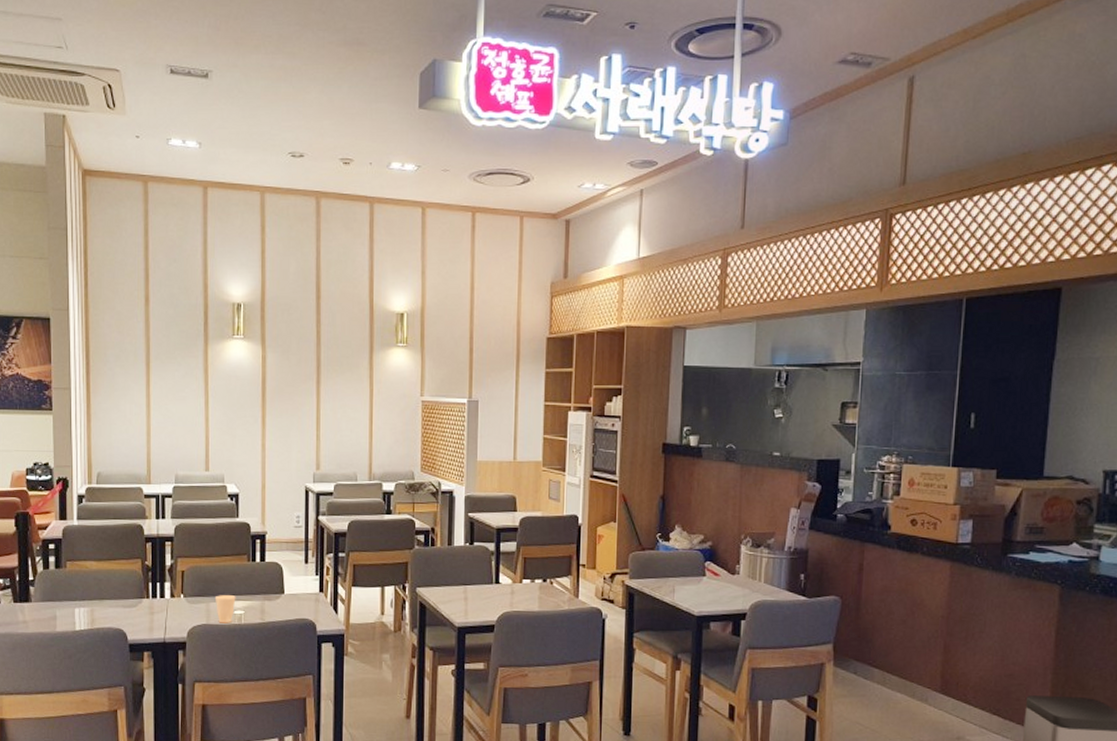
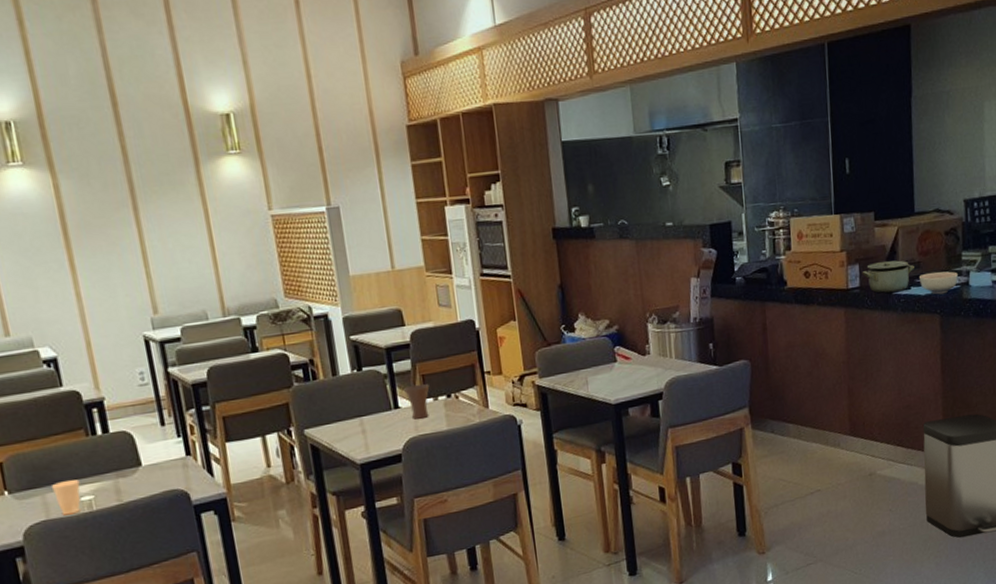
cup: none [506,565,529,597] -> present [404,383,430,420]
saucepan: none [975,521,1036,555] -> present [862,260,914,294]
bowl: none [1040,540,1088,565] -> present [918,271,959,295]

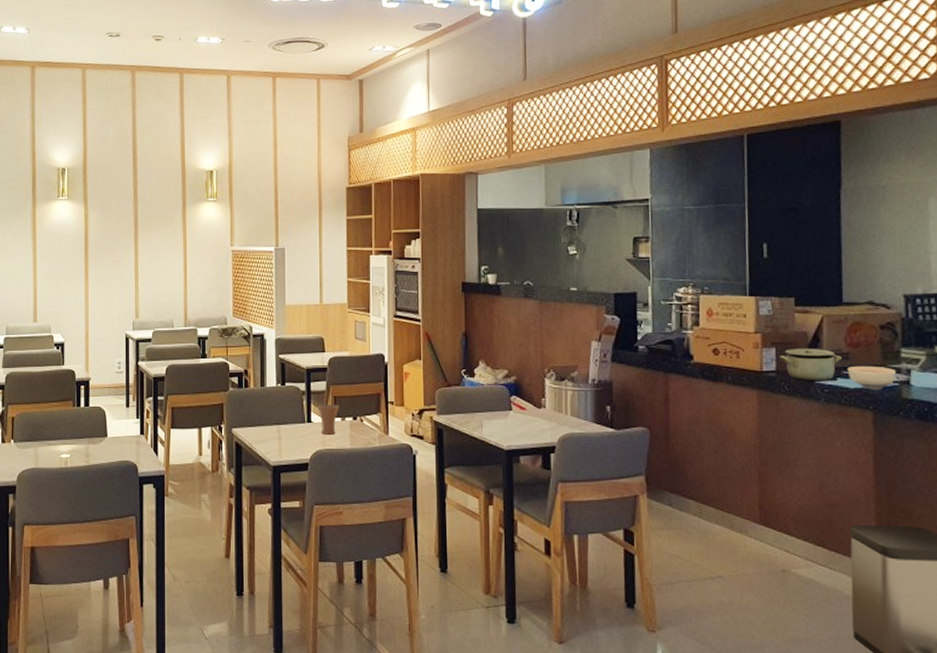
cup: present [51,479,81,515] -> none [42,440,62,467]

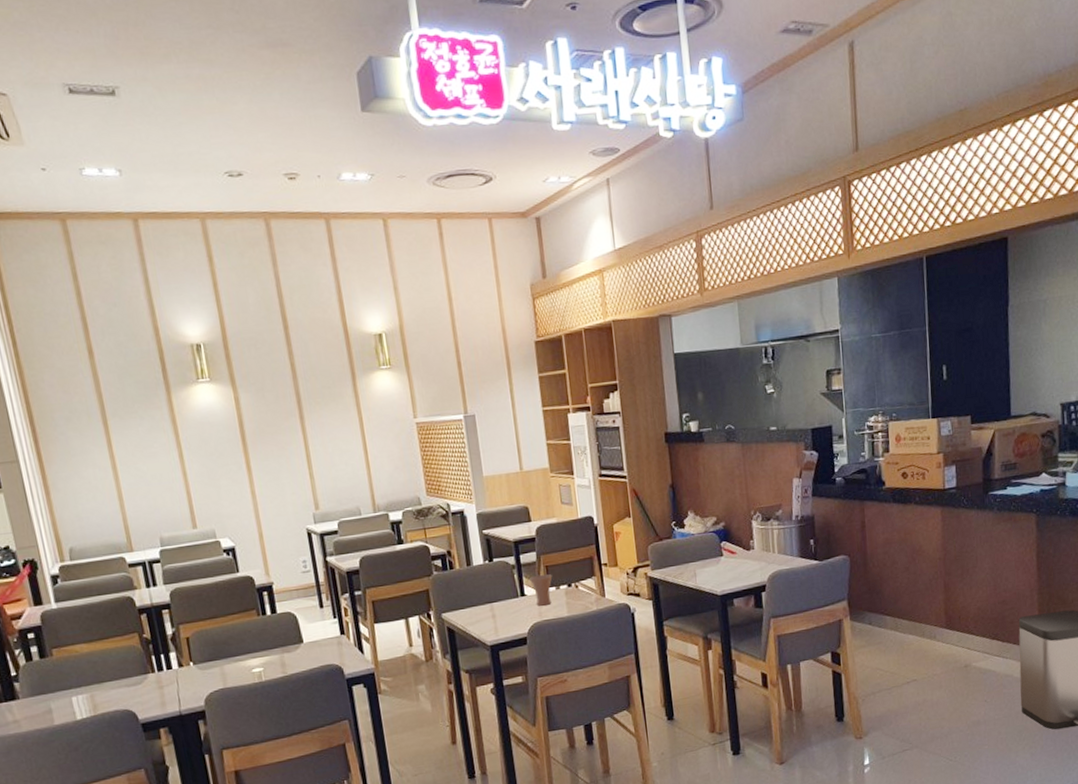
saucepan: present [779,349,842,382] -> none [958,461,1010,494]
bowl: present [846,365,897,390] -> none [1014,472,1055,495]

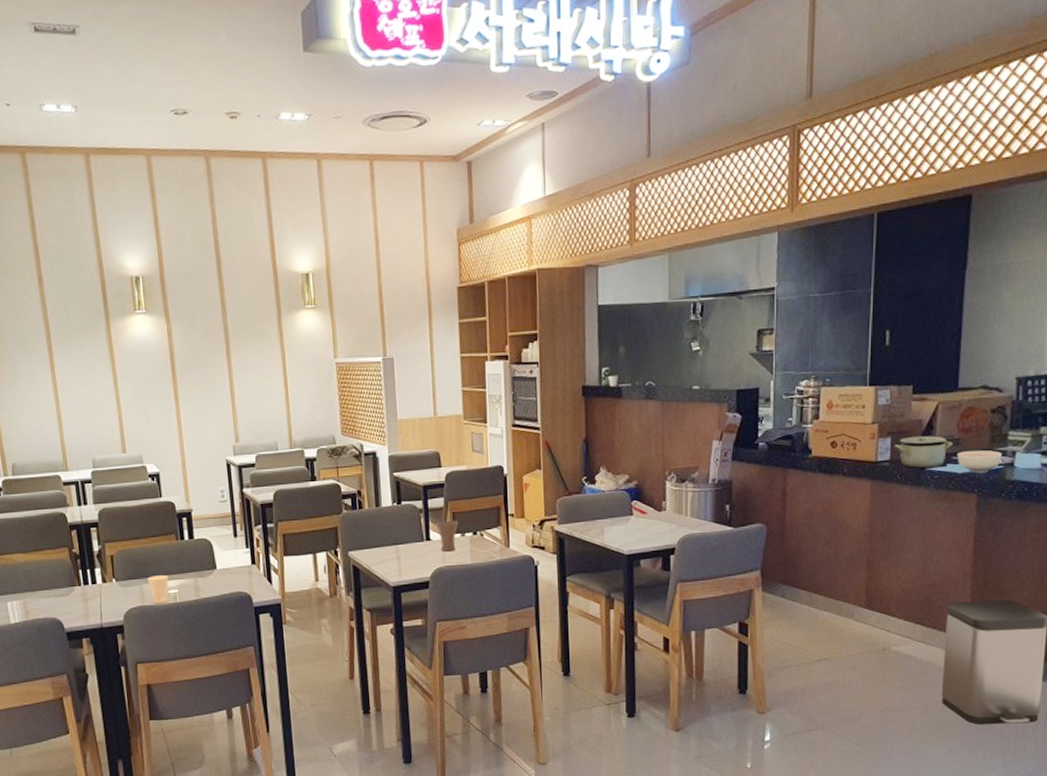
cup: none [228,653,253,685] -> present [147,575,169,604]
saucepan: none [958,461,1010,494] -> present [893,436,953,469]
bowl: none [1014,472,1055,495] -> present [956,450,1003,474]

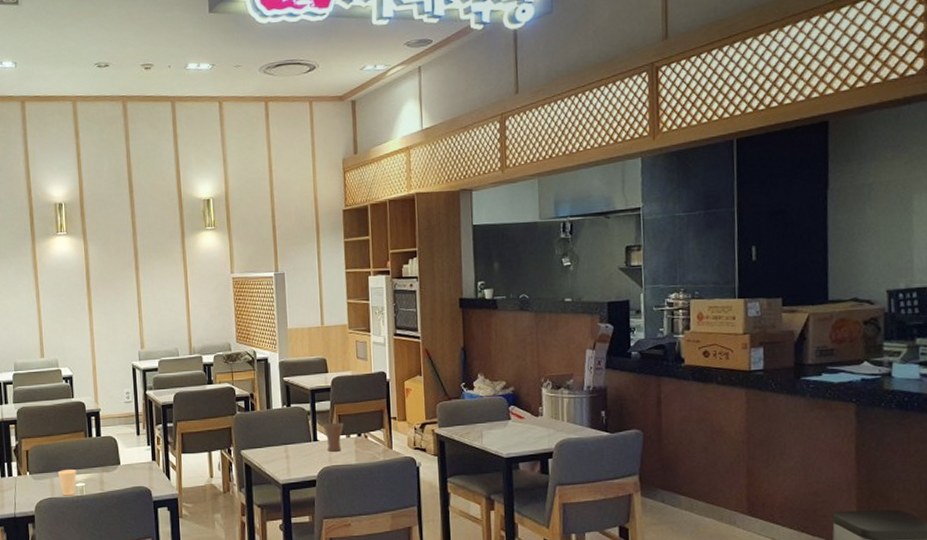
saucepan: present [893,436,953,469] -> none [766,346,827,378]
bowl: present [956,450,1003,474] -> none [831,360,879,384]

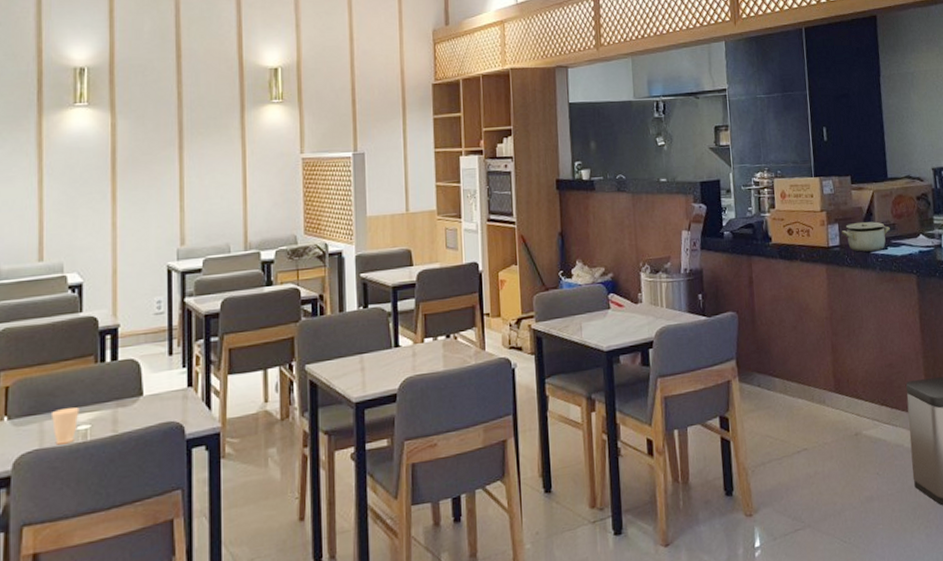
cup: present [323,422,344,452] -> none [406,323,431,359]
saucepan: none [766,346,827,378] -> present [841,221,890,253]

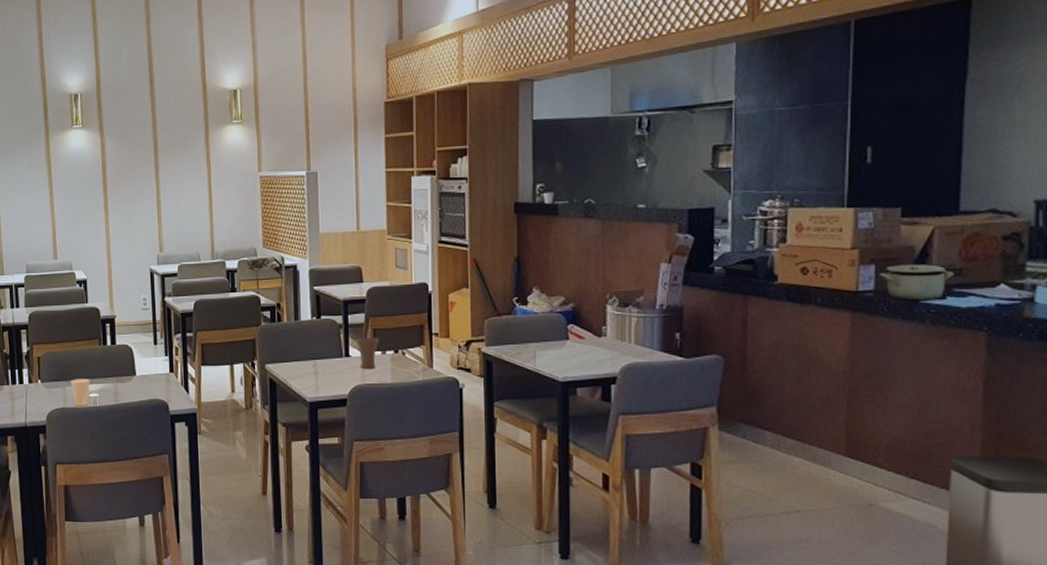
cup: none [406,323,431,359] -> present [356,337,379,369]

